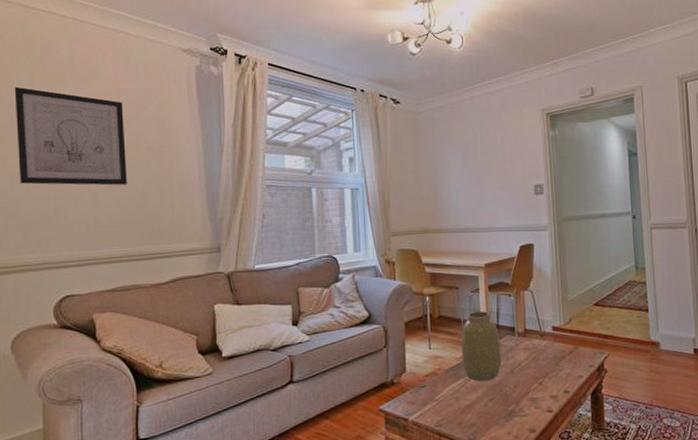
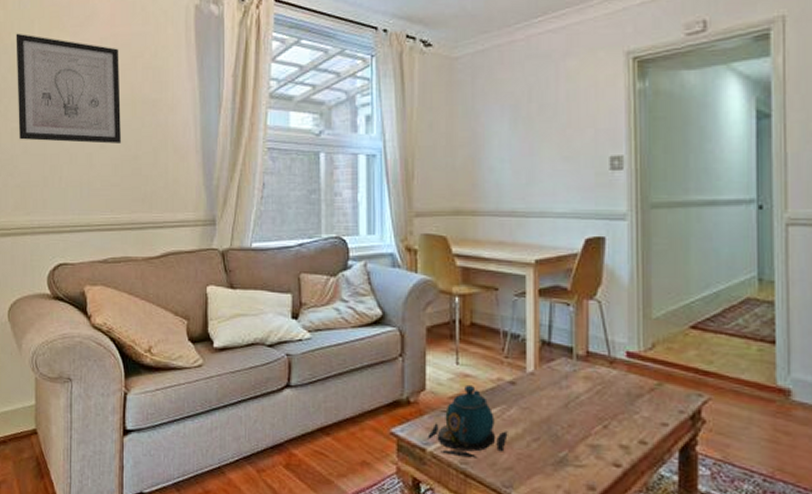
teapot: none [409,363,471,421] -> present [427,384,508,458]
vase: present [461,310,502,382] -> none [499,321,552,414]

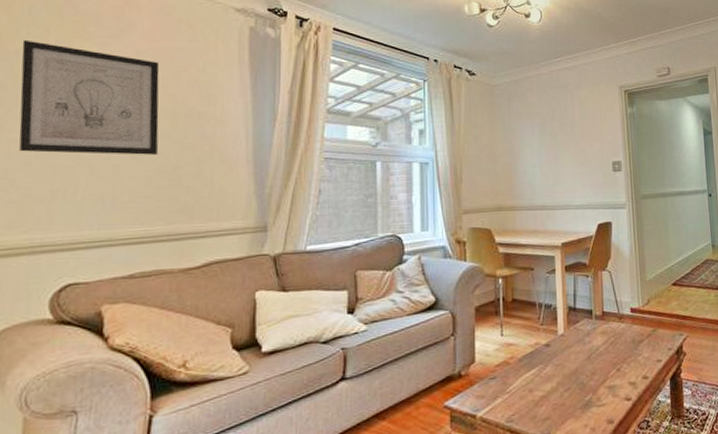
teapot: present [427,384,508,458] -> none [477,352,545,417]

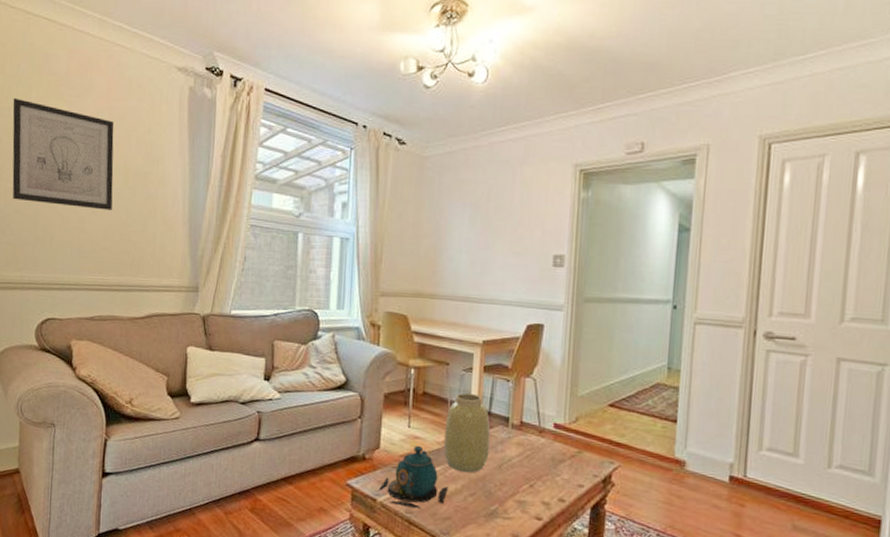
teapot: none [477,352,545,417] -> present [379,445,449,509]
vase: none [536,293,578,370] -> present [444,392,491,473]

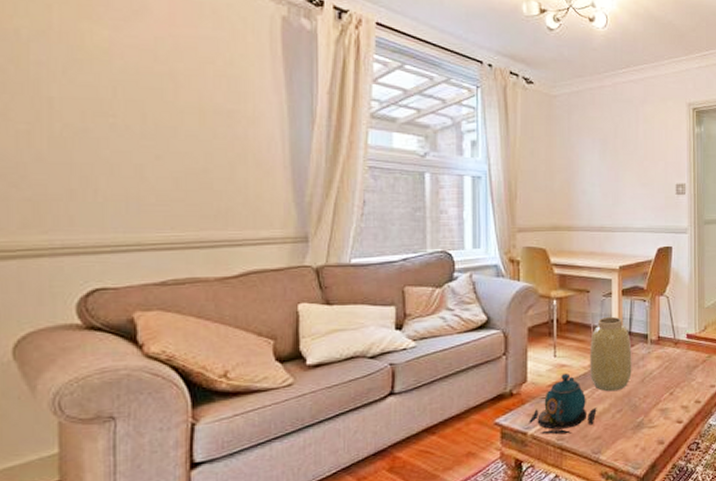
wall art: present [12,97,114,210] -> none [21,17,184,155]

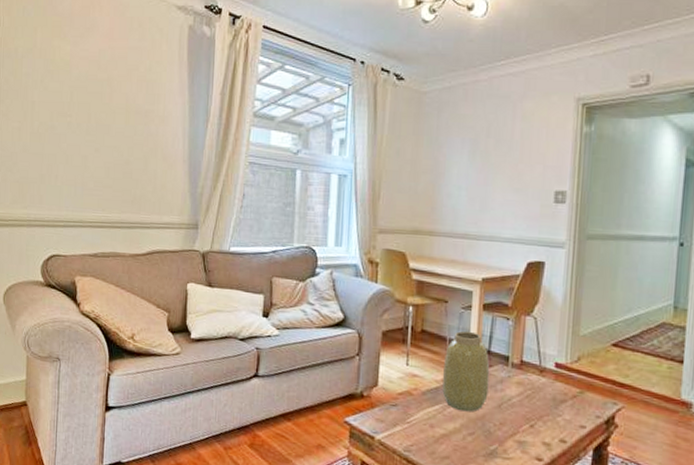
teapot: present [529,373,597,434] -> none [377,383,447,447]

